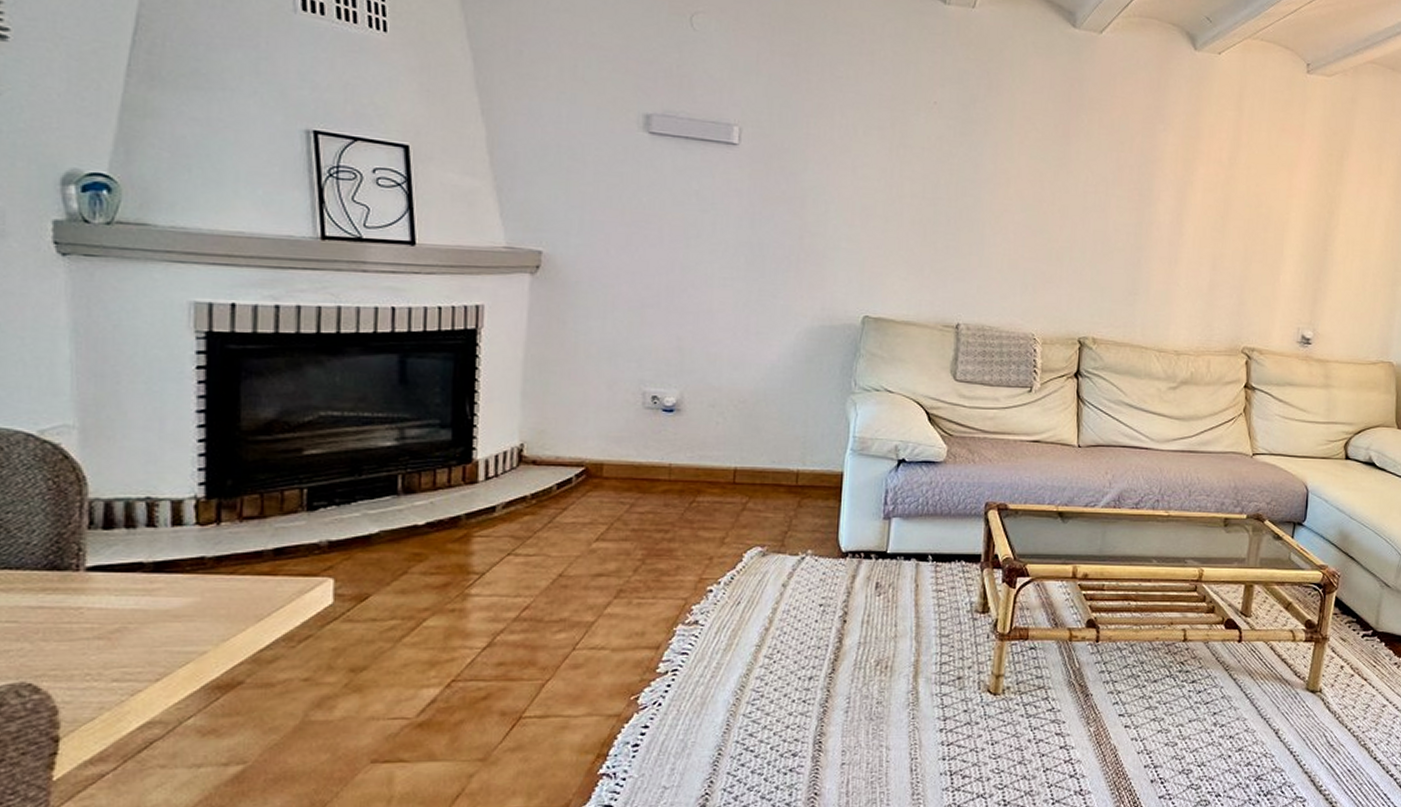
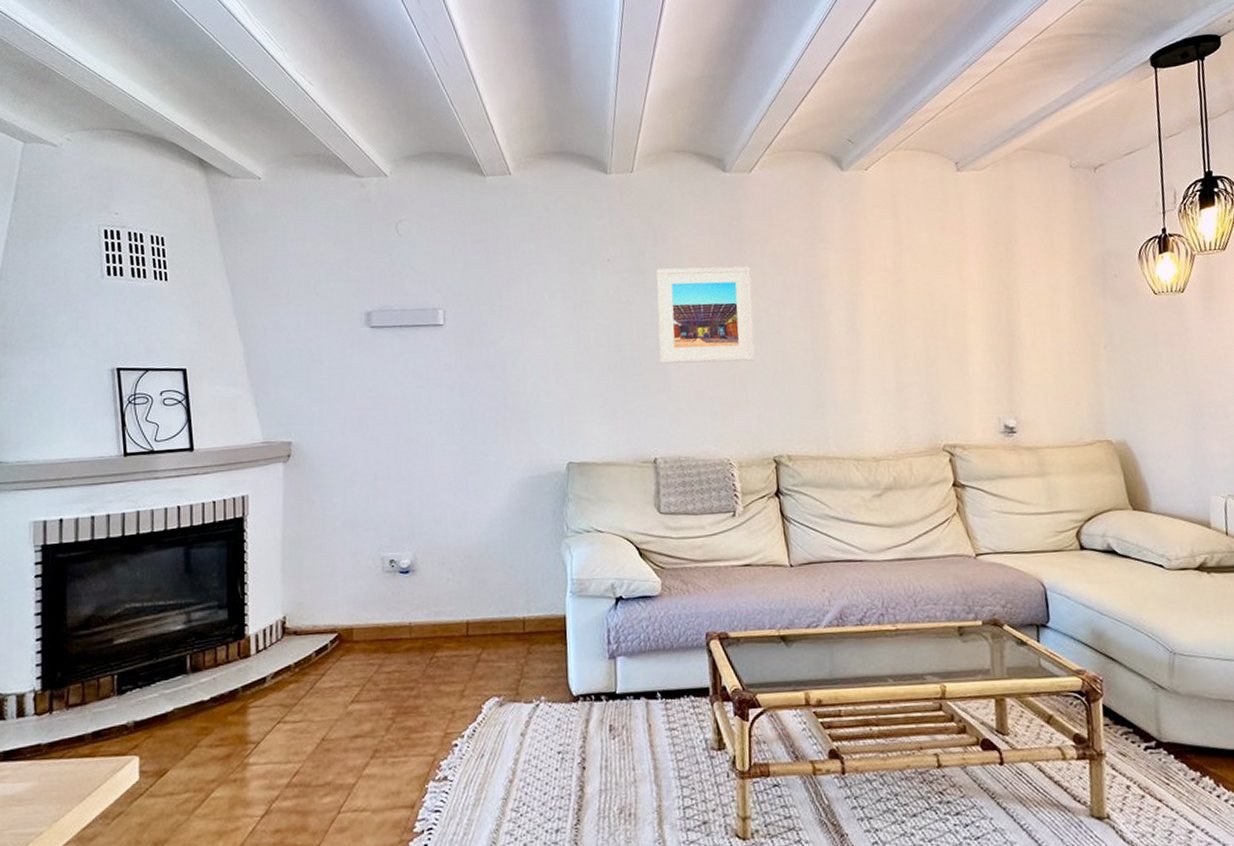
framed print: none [975,122,1085,237] -> present [655,266,755,364]

